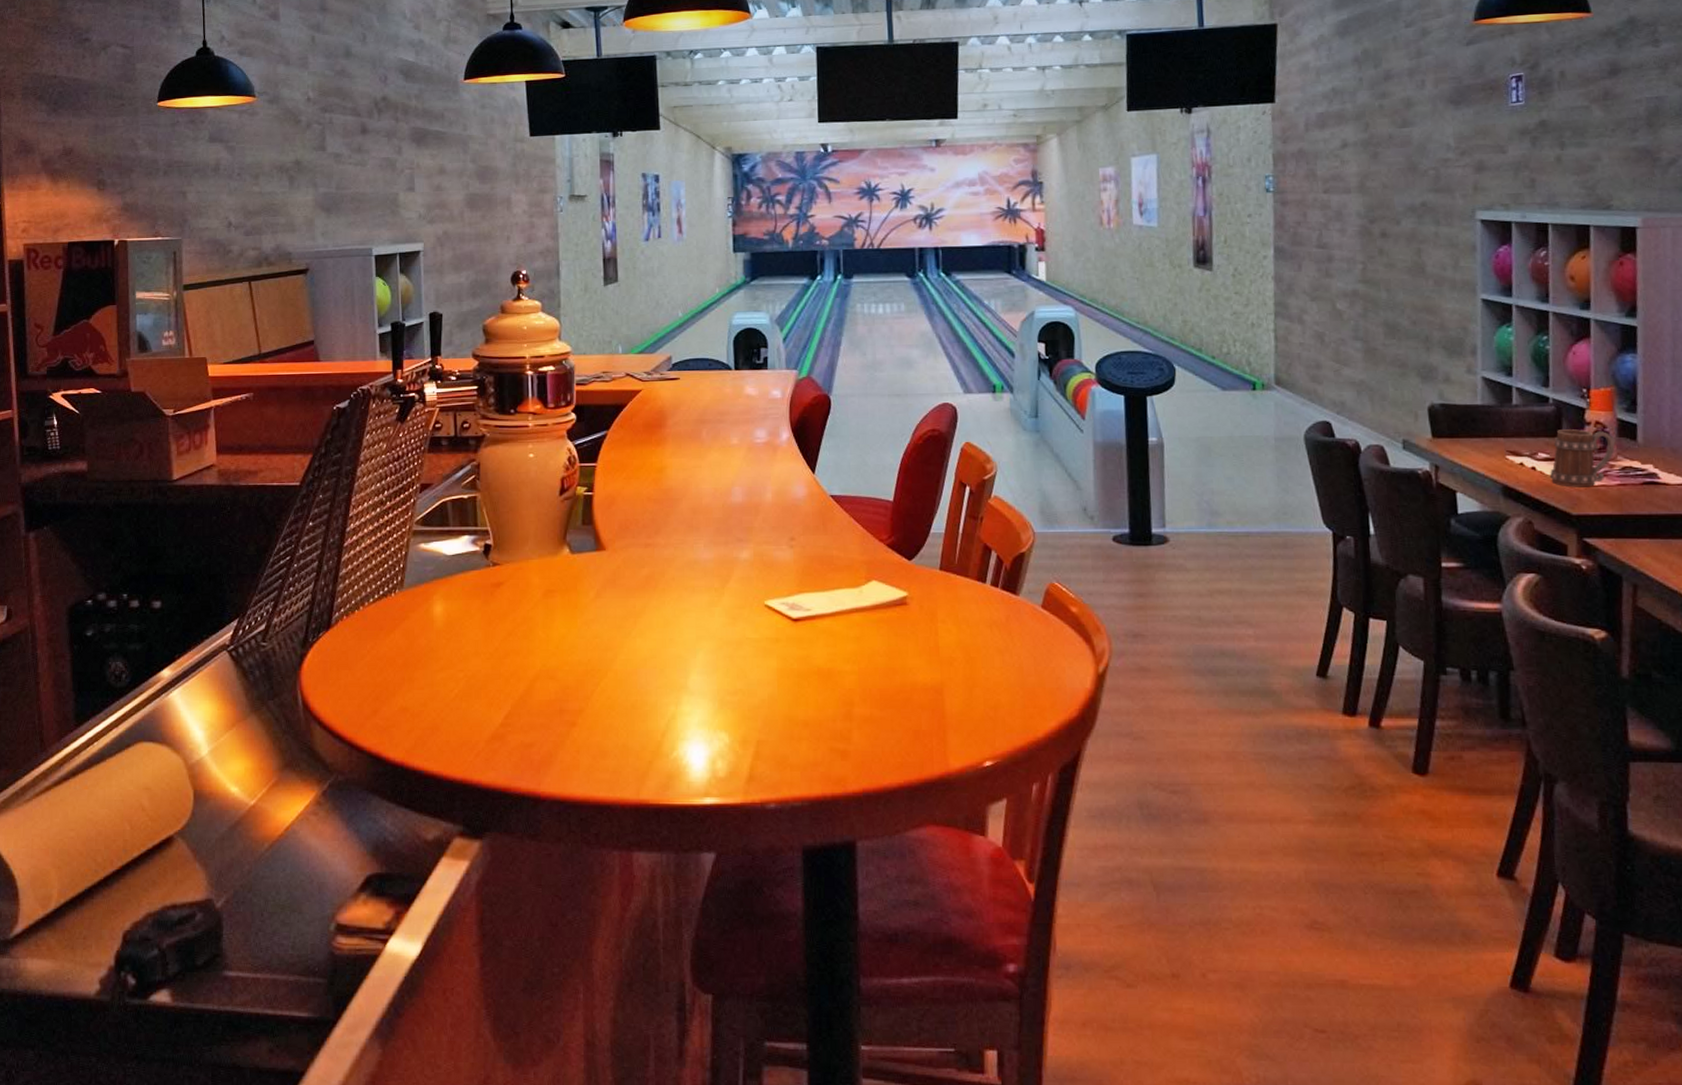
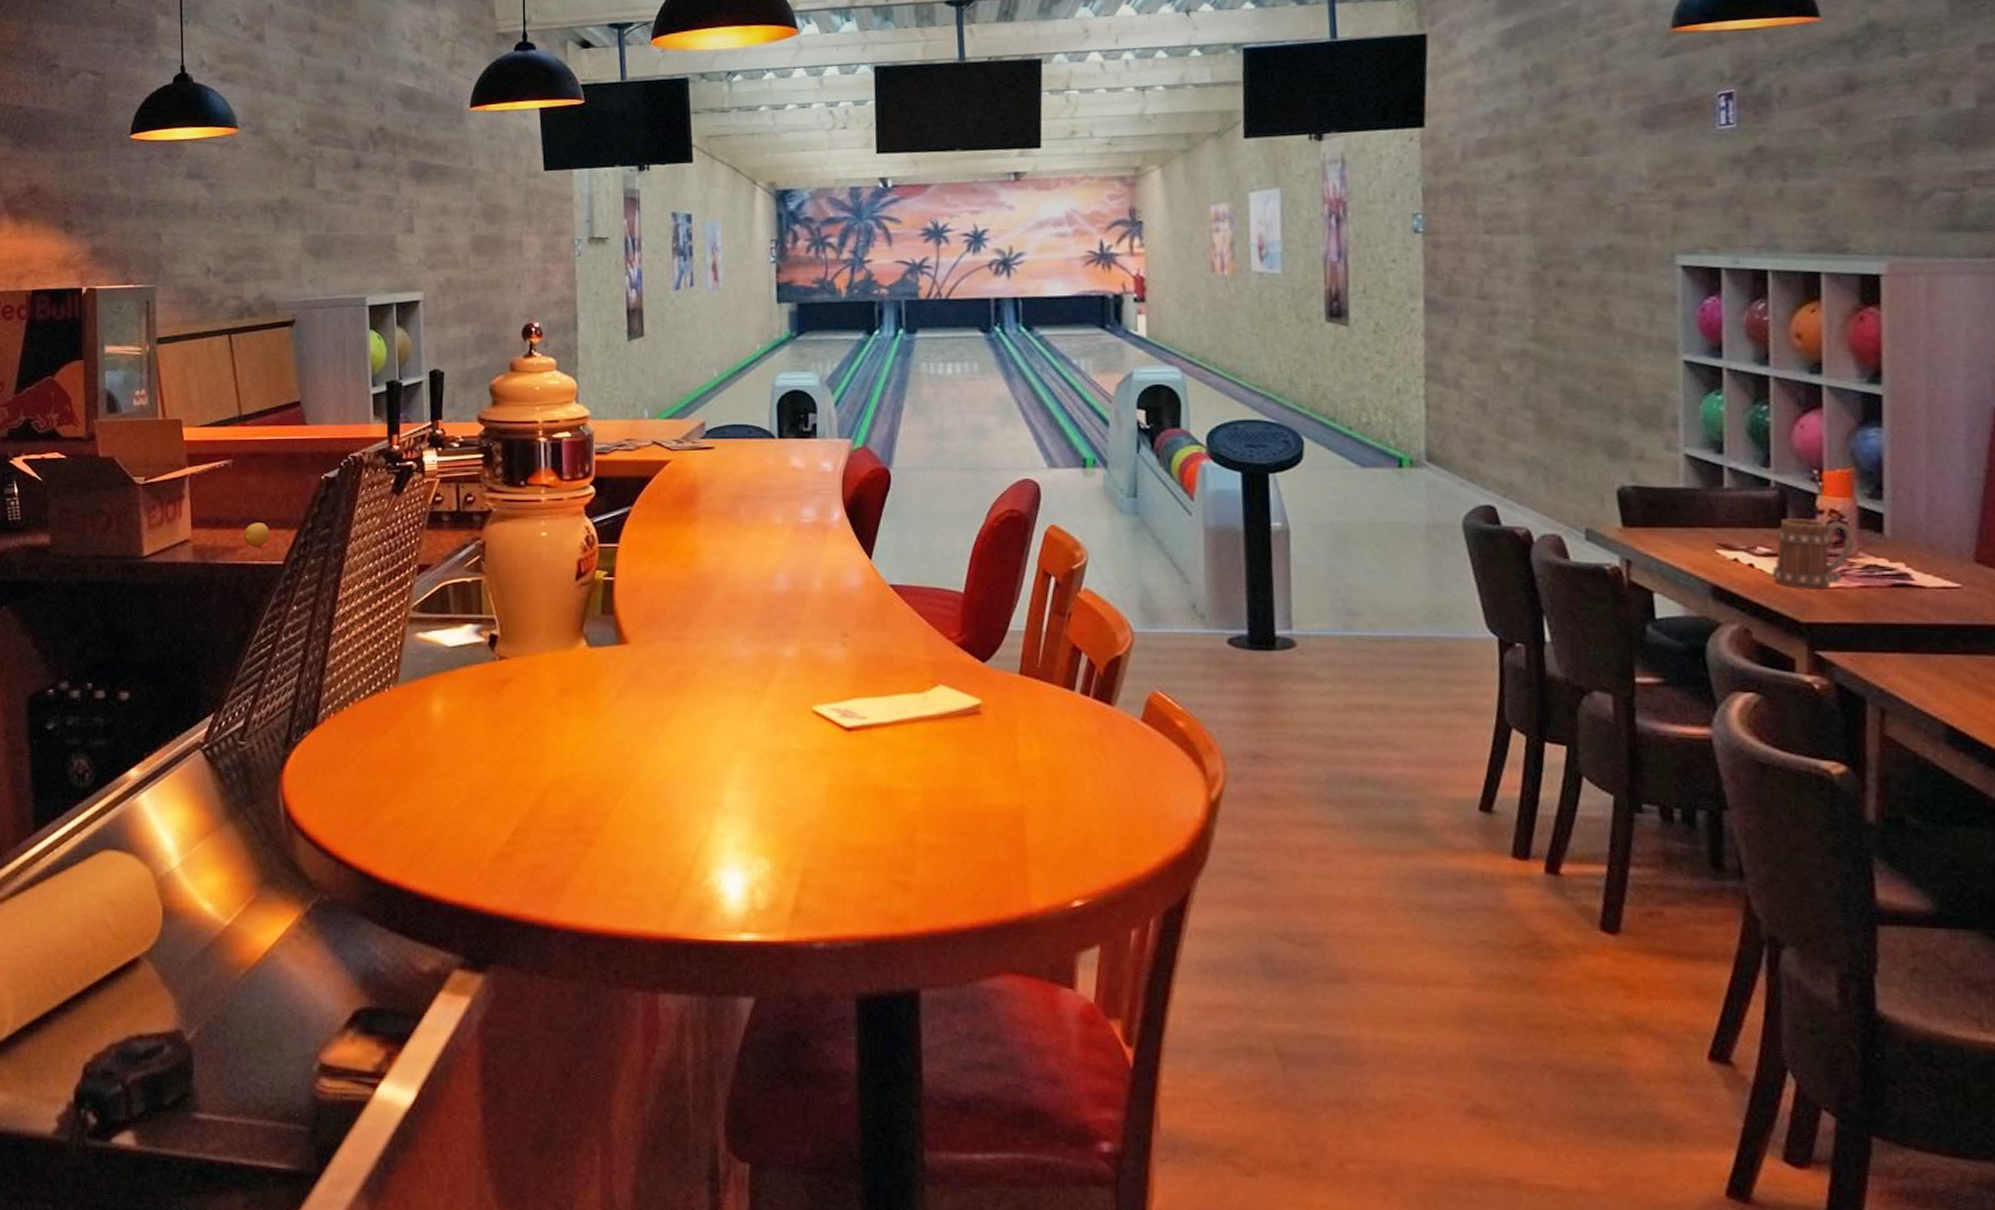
lemon: none [264,449,288,471] -> present [243,523,270,548]

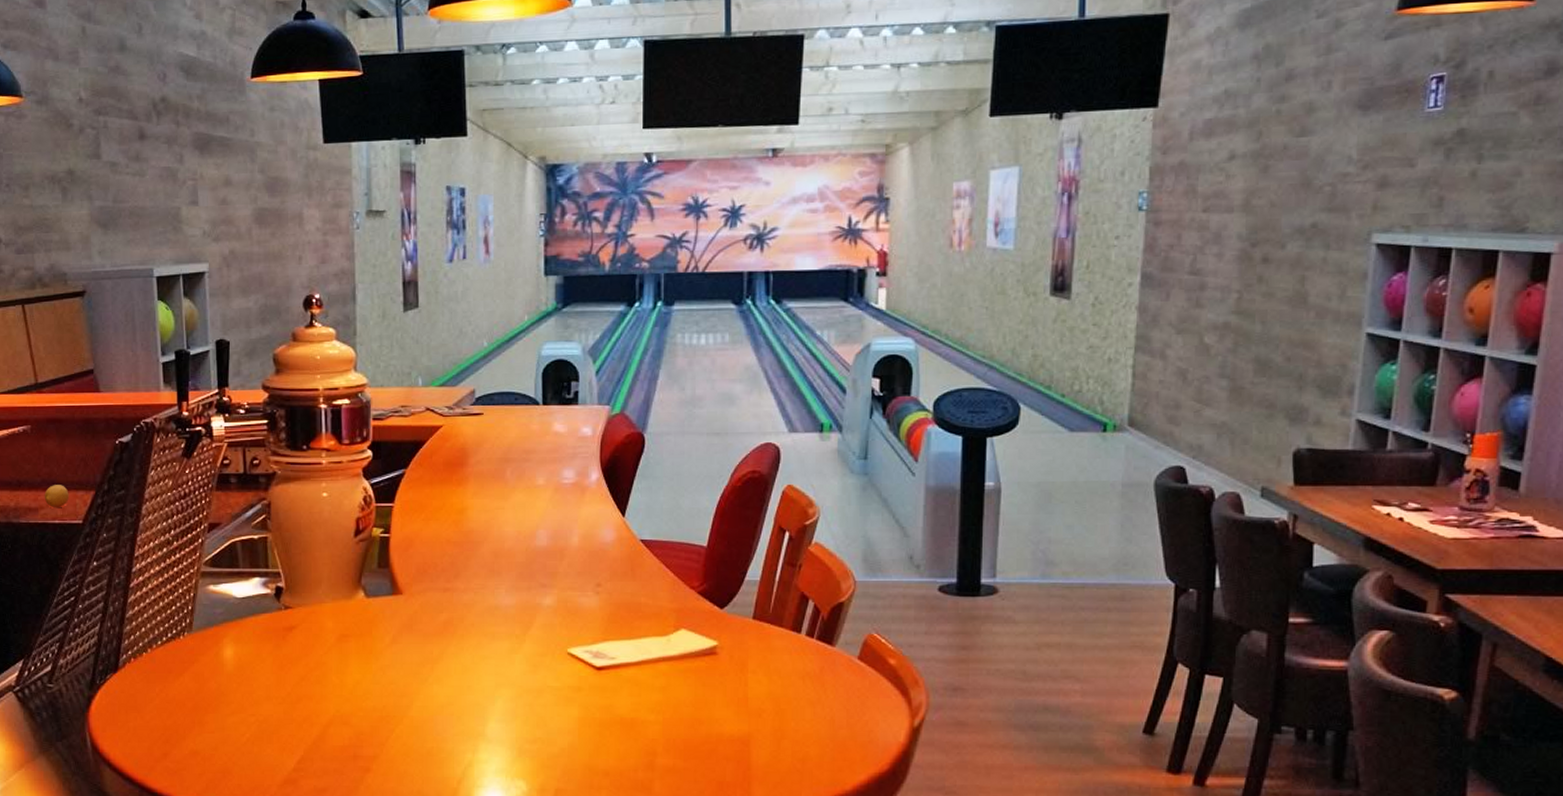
beer mug: present [1772,519,1856,589] -> none [1418,477,1494,540]

